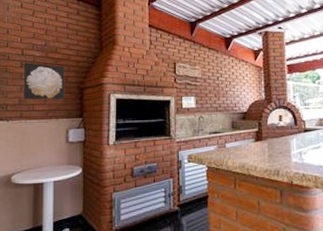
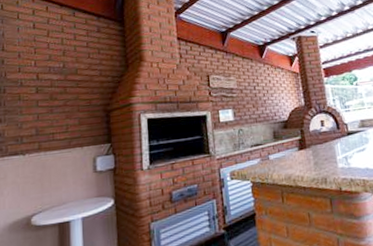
wall art: present [23,63,65,101] -> none [39,87,89,129]

